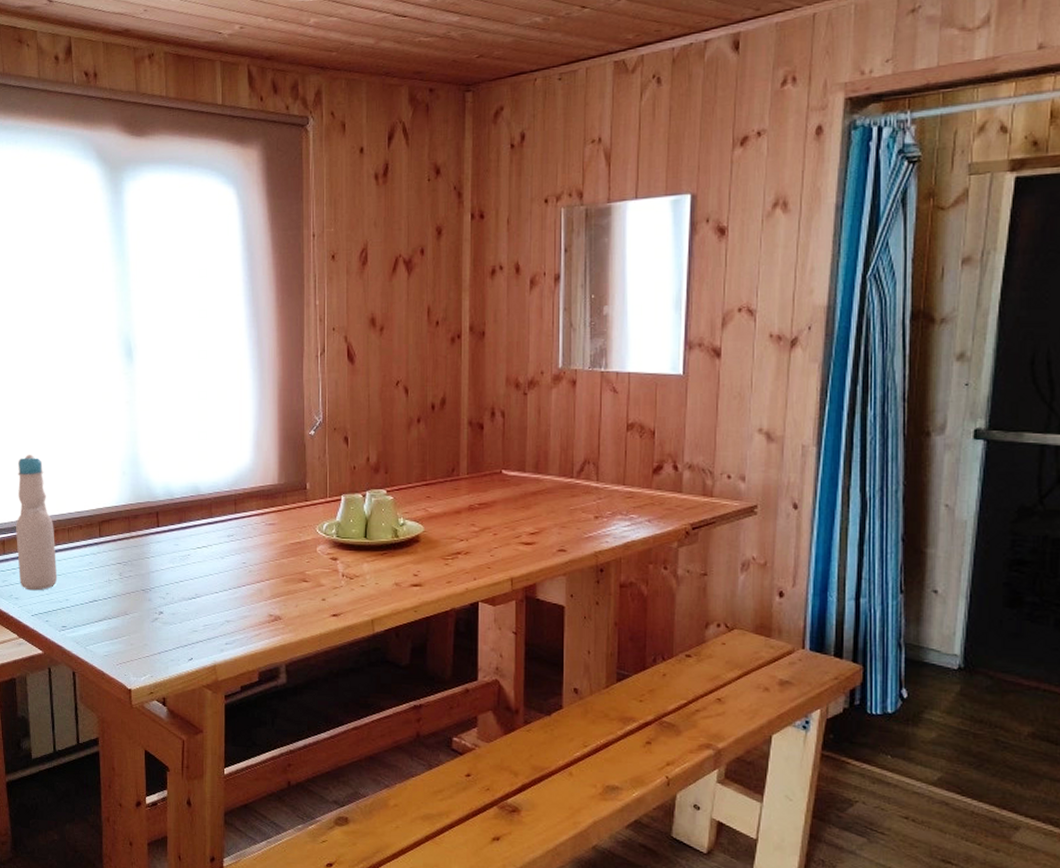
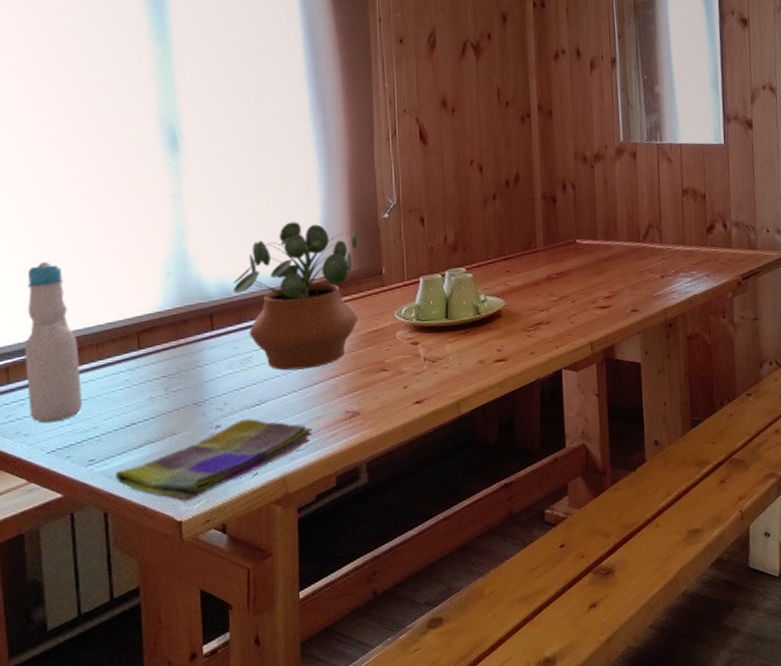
dish towel: none [82,610,239,673] -> present [116,419,313,501]
potted plant: none [176,433,284,571] -> present [233,222,358,371]

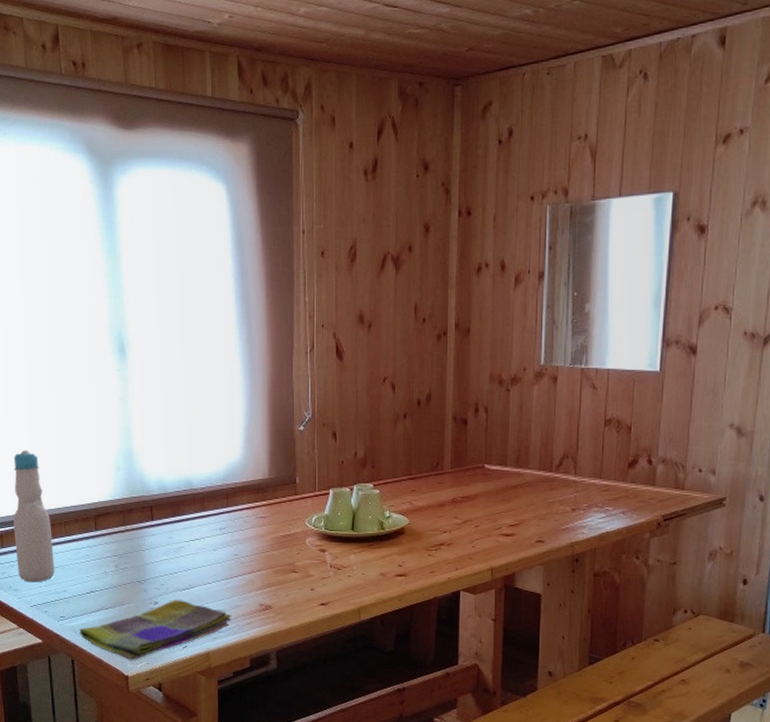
potted plant: present [233,222,358,371] -> none [169,429,274,563]

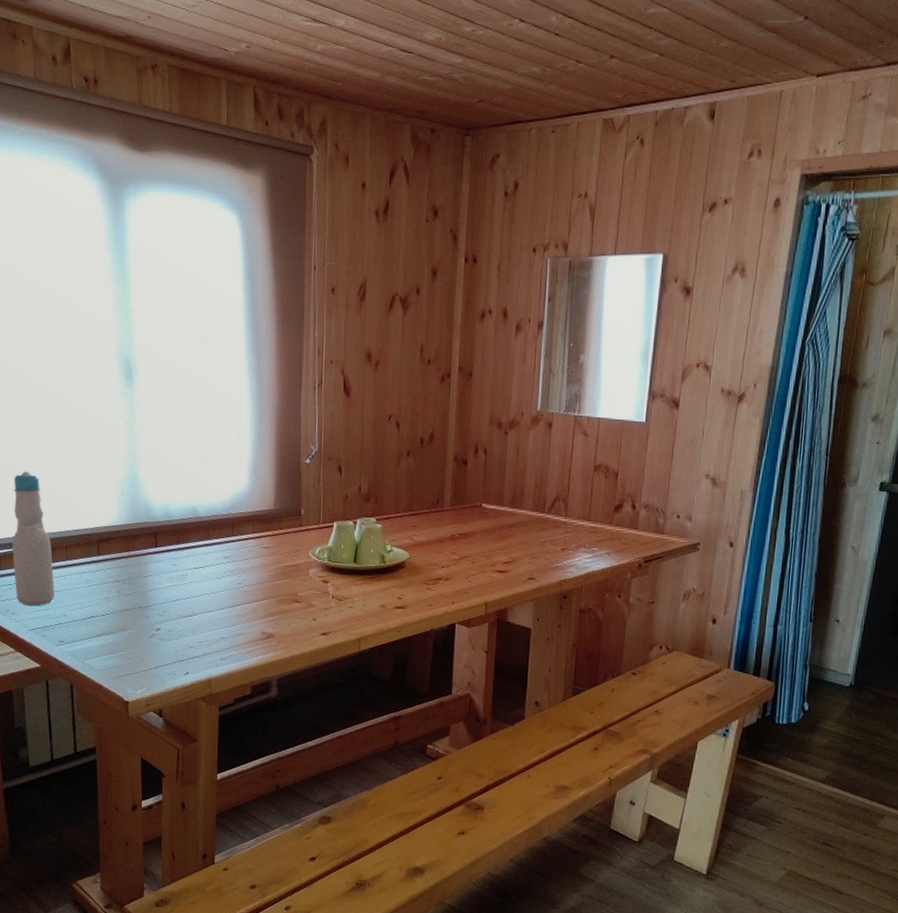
dish towel: present [80,600,232,660] -> none [79,627,234,686]

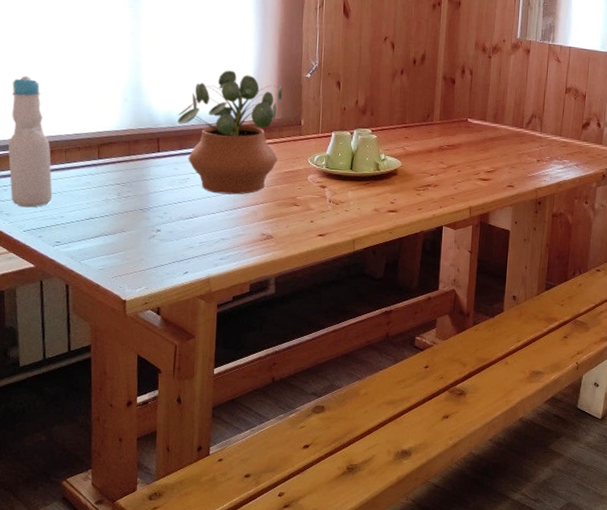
potted plant: none [174,458,280,591] -> present [177,70,282,195]

